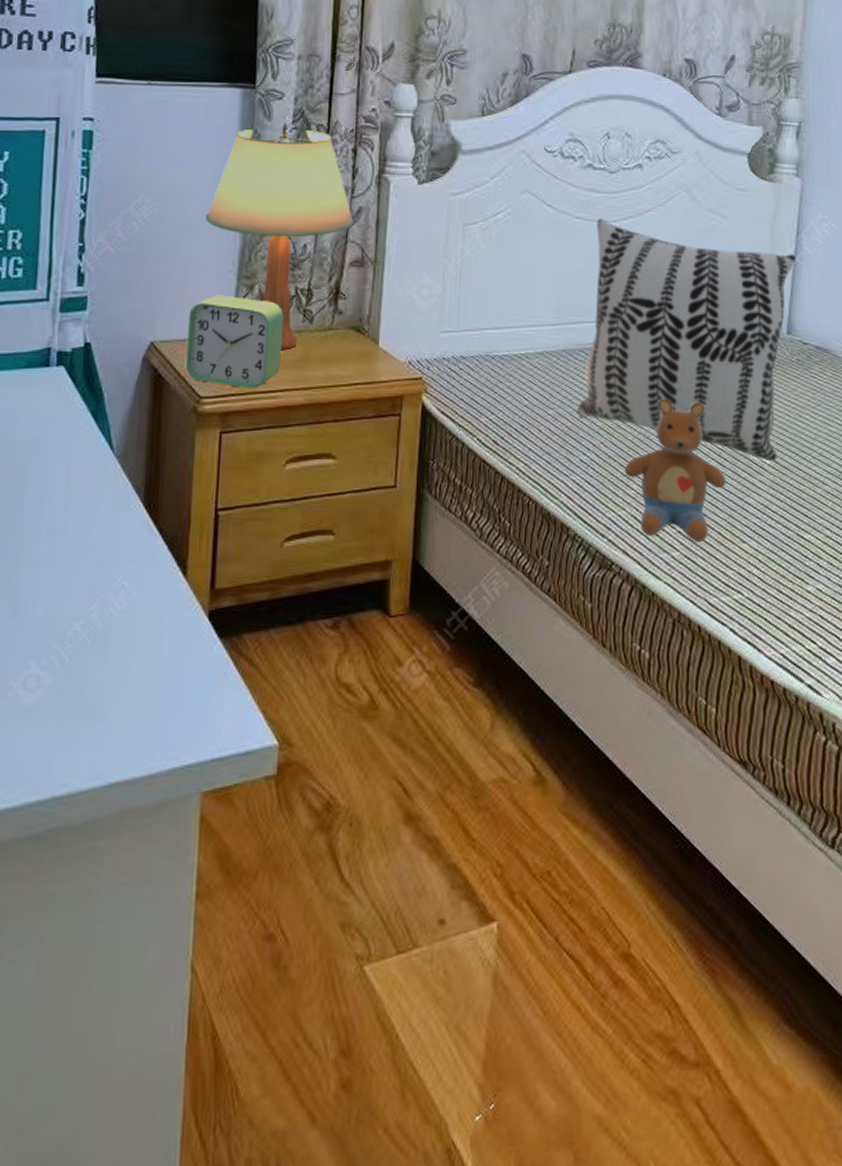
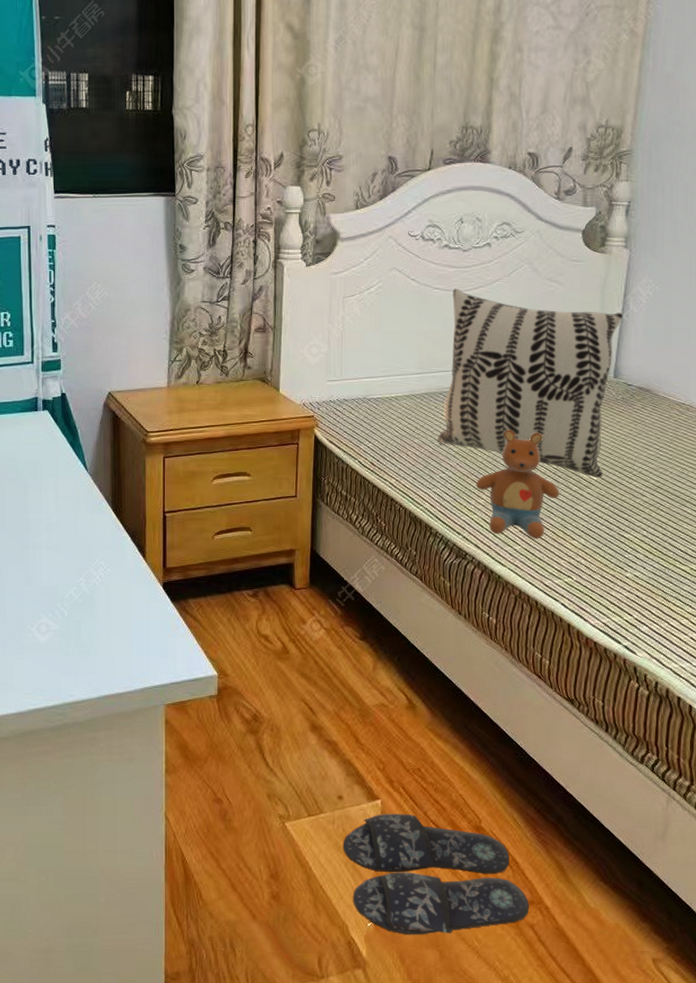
alarm clock: present [186,294,284,389] -> none [135,356,207,425]
table lamp: present [206,122,354,349] -> none [143,222,257,396]
slippers: none [443,941,693,1131] -> present [343,814,529,935]

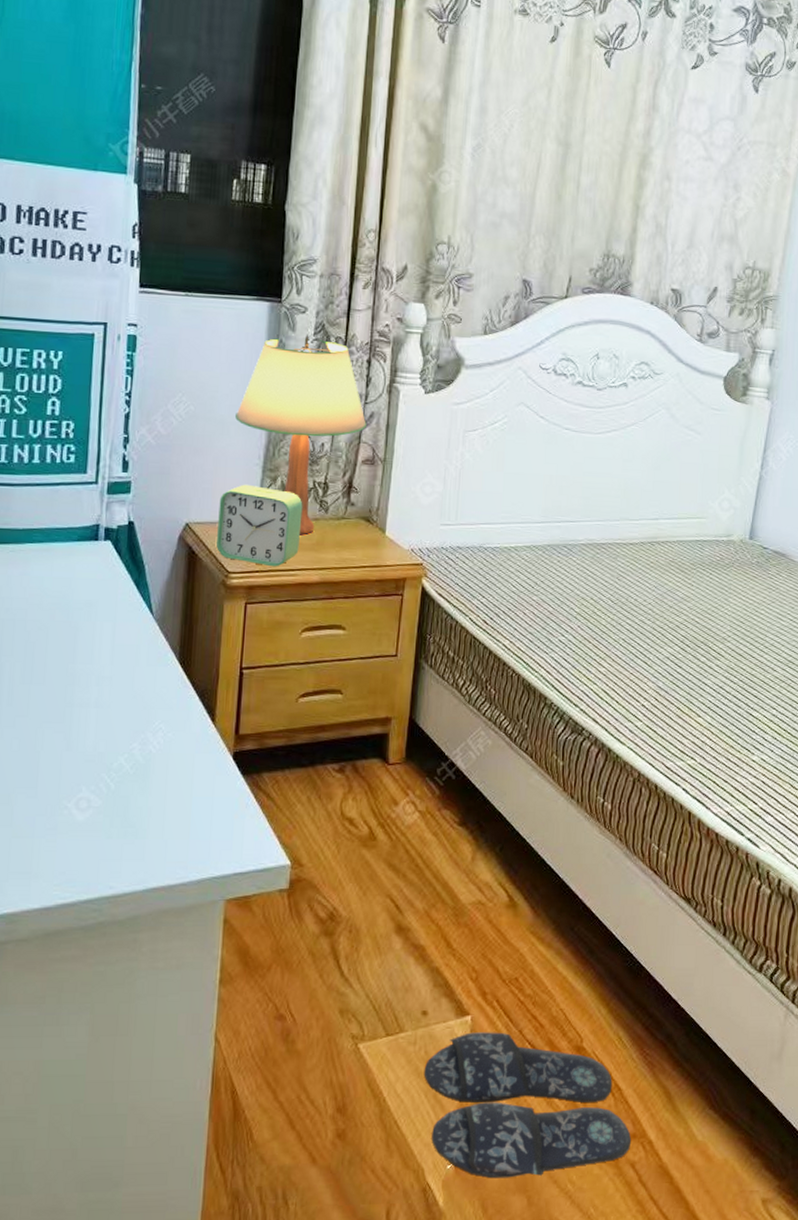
alarm clock: none [135,356,207,425] -> present [216,484,303,567]
table lamp: none [143,222,257,396] -> present [235,334,367,534]
pillow: present [437,288,624,479] -> none [558,430,762,650]
stuffed toy: present [475,429,560,540] -> none [597,590,687,715]

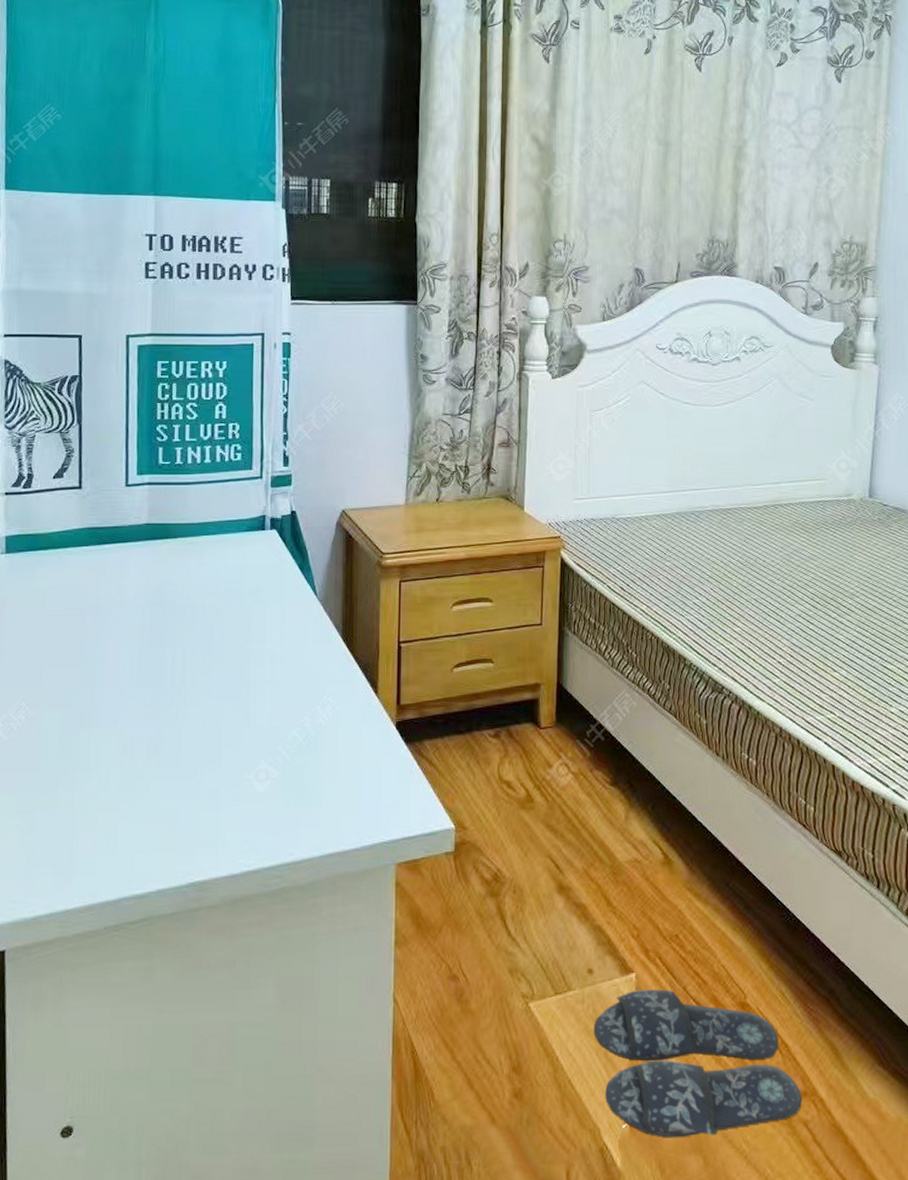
alarm clock: present [216,484,303,567] -> none [371,471,447,546]
table lamp: present [235,334,367,534] -> none [382,331,500,515]

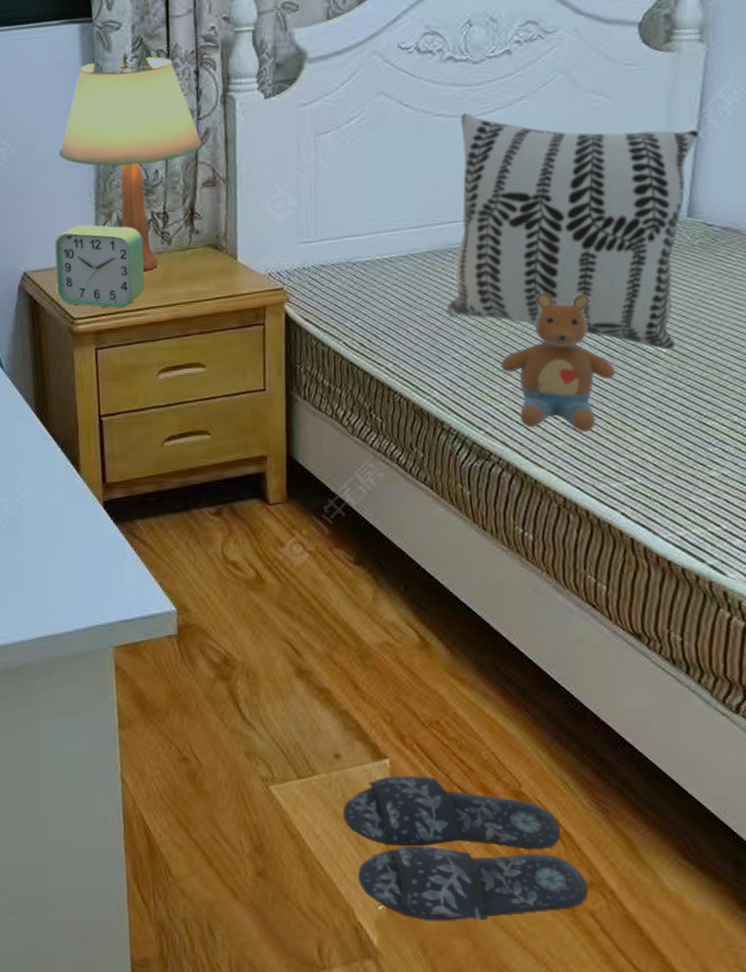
alarm clock: none [371,471,447,546] -> present [54,224,145,309]
table lamp: none [382,331,500,515] -> present [59,52,202,271]
pillow: none [689,403,876,605] -> present [446,113,700,351]
stuffed toy: none [731,551,819,672] -> present [500,292,616,433]

